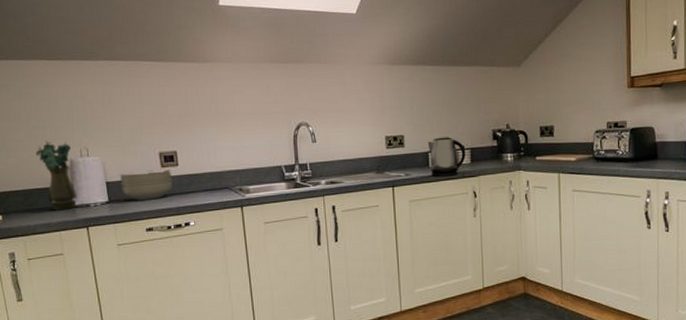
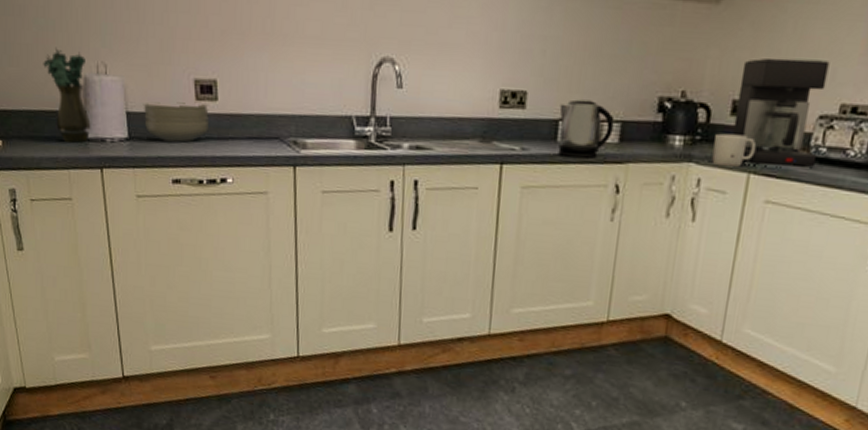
mug: none [533,148,561,170] -> present [711,133,757,167]
coffee maker: none [542,96,599,167] -> present [732,57,830,168]

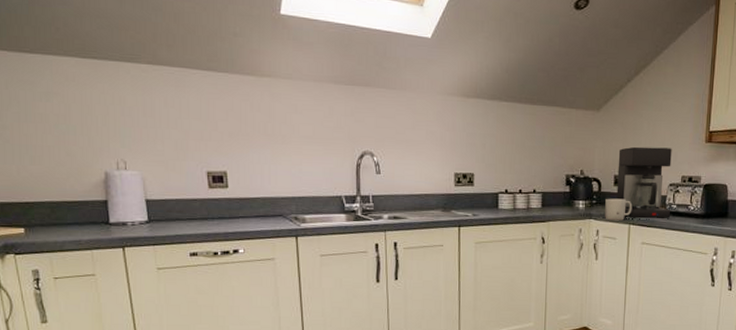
vase: present [43,47,91,143] -> none [65,148,112,227]
bowl: present [143,102,210,143] -> none [161,190,222,223]
kettle: present [558,99,614,160] -> none [498,178,537,221]

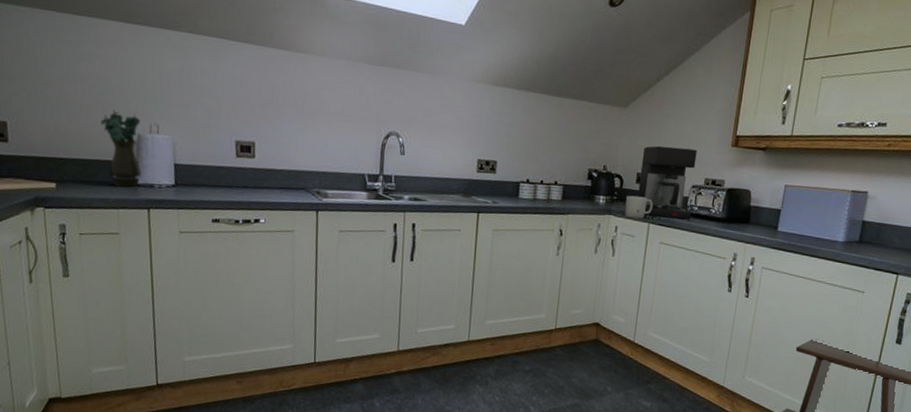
vase: none [65,148,112,227] -> present [100,109,142,188]

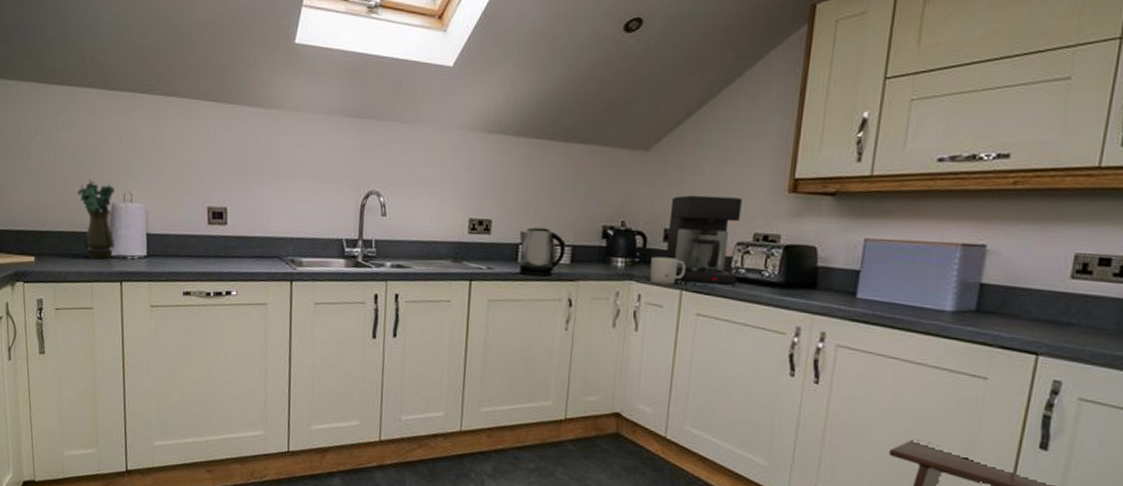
kettle: none [519,168,558,211] -> present [519,227,566,278]

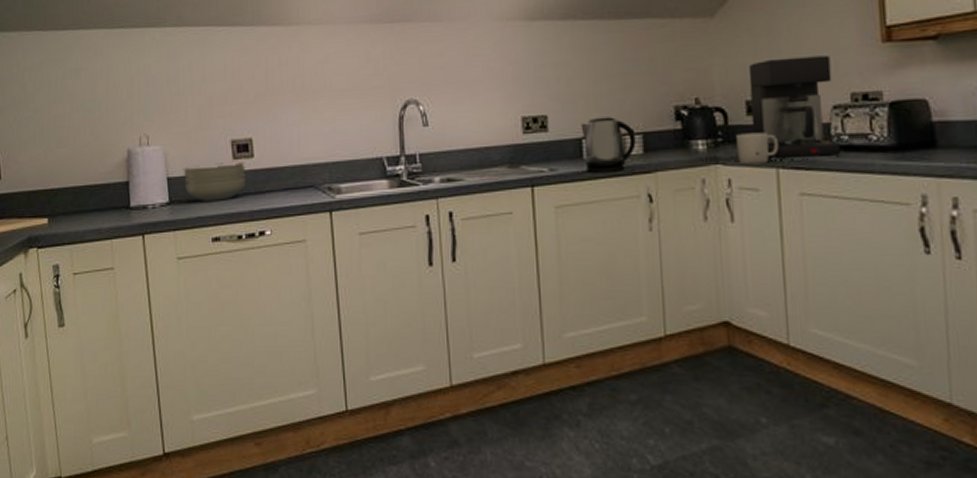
vase: present [77,178,115,260] -> none [89,125,133,213]
bowl: none [161,225,219,260] -> present [183,162,247,201]

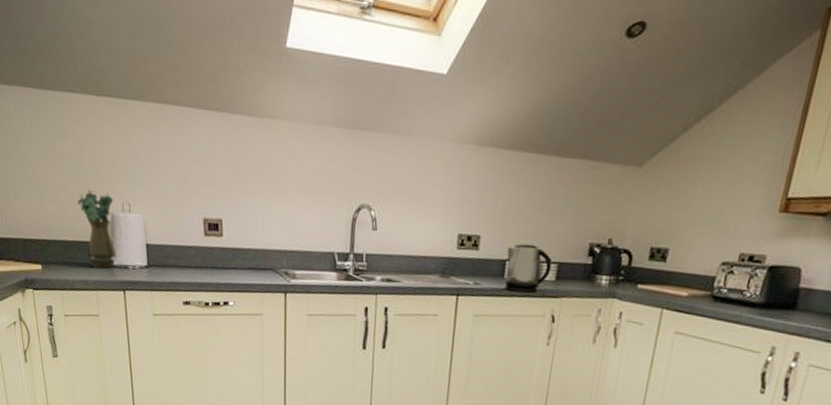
vase: none [89,125,133,213] -> present [77,188,116,269]
bowl: present [183,162,247,201] -> none [160,236,216,271]
mug: present [736,132,779,164] -> none [632,274,670,303]
coffee maker: present [748,55,840,159] -> none [649,213,732,306]

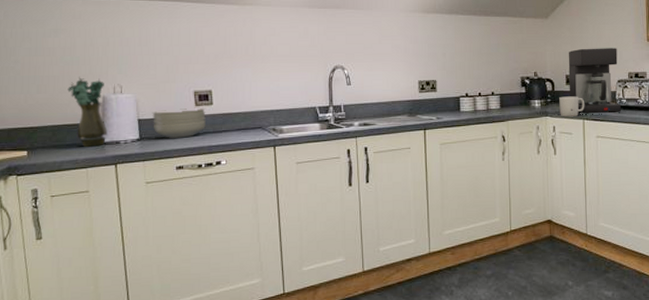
bowl: none [160,236,216,271] -> present [152,108,207,138]
kettle: present [504,243,552,294] -> none [459,83,495,122]
mug: none [632,274,670,303] -> present [559,96,585,117]
coffee maker: none [649,213,732,306] -> present [568,48,621,114]

